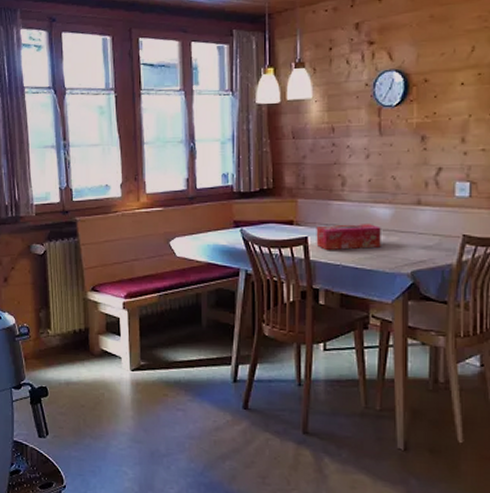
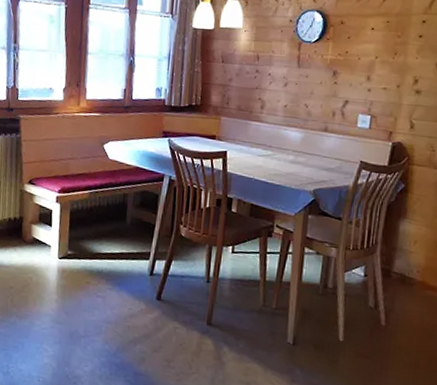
tissue box: present [316,224,381,250] -> none [234,142,291,166]

